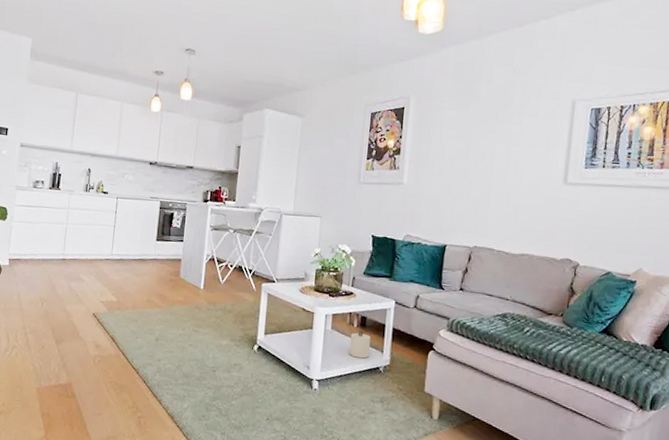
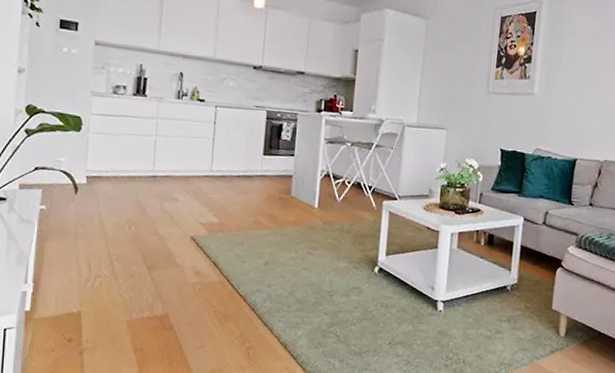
candle: present [349,330,371,359] -> none [476,249,498,278]

